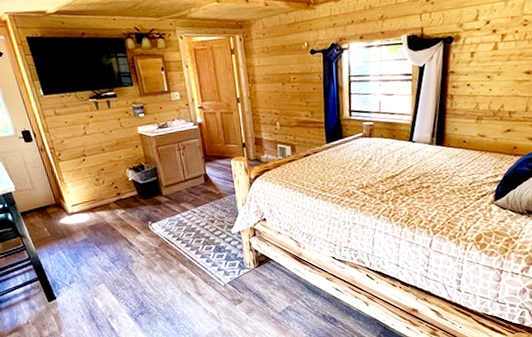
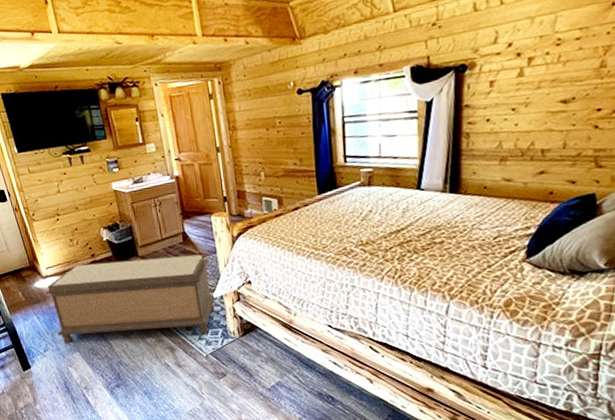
bench: none [71,194,233,276] -> present [45,254,215,343]

